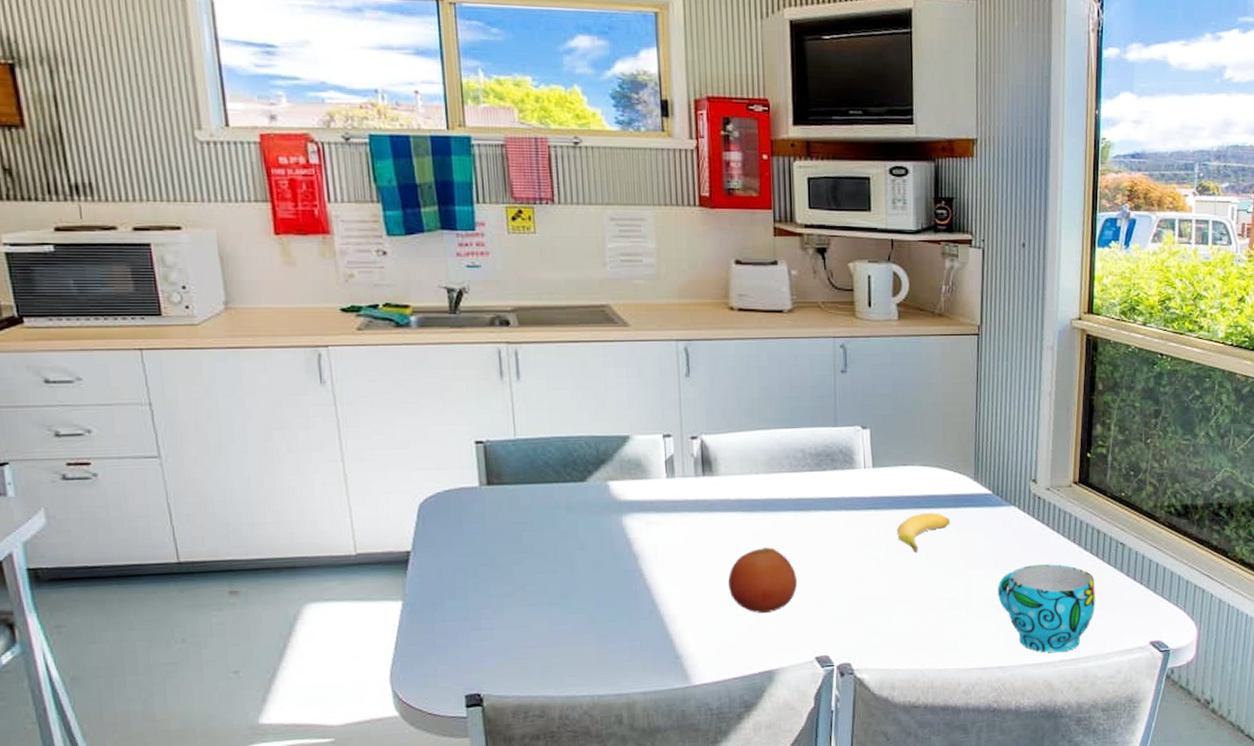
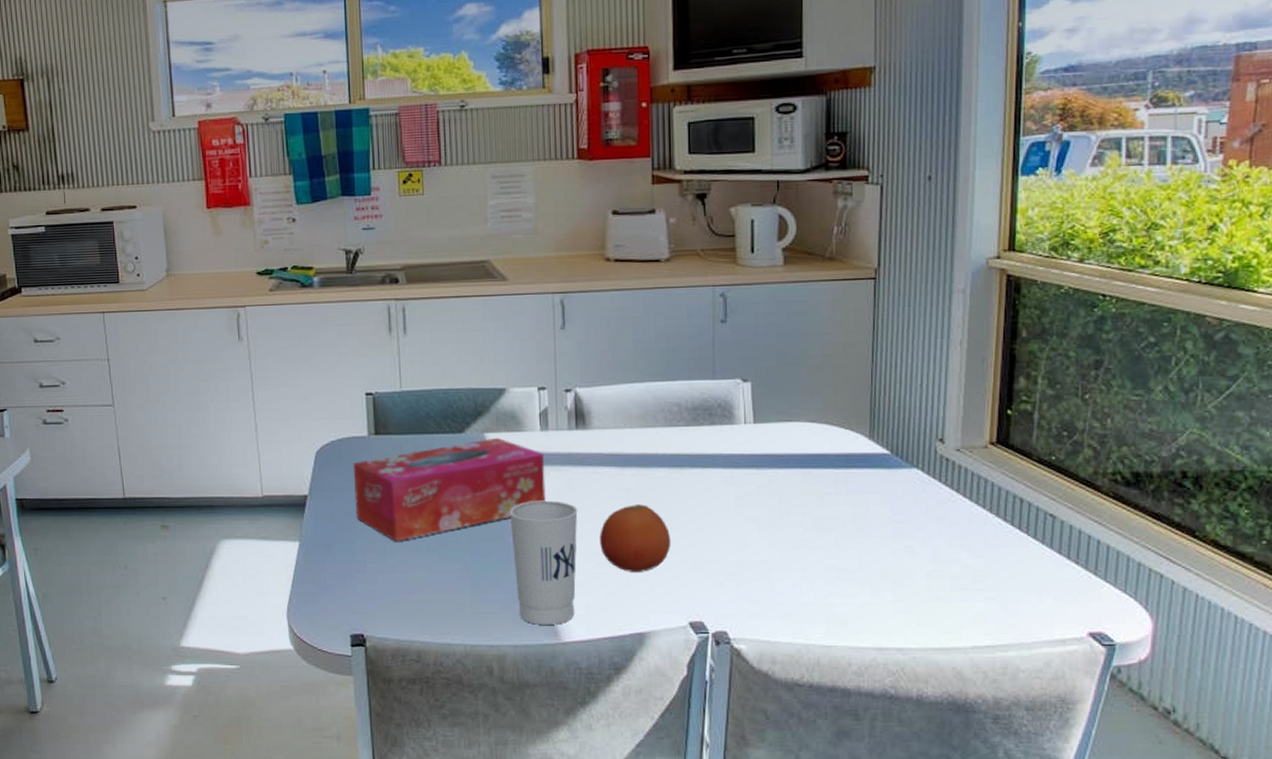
tissue box: none [462,485,673,596] -> present [353,437,546,542]
cup: none [636,547,706,670] -> present [509,500,578,625]
banana: present [896,512,951,552] -> none [779,472,842,516]
cup: present [998,564,1095,653] -> none [896,535,1018,638]

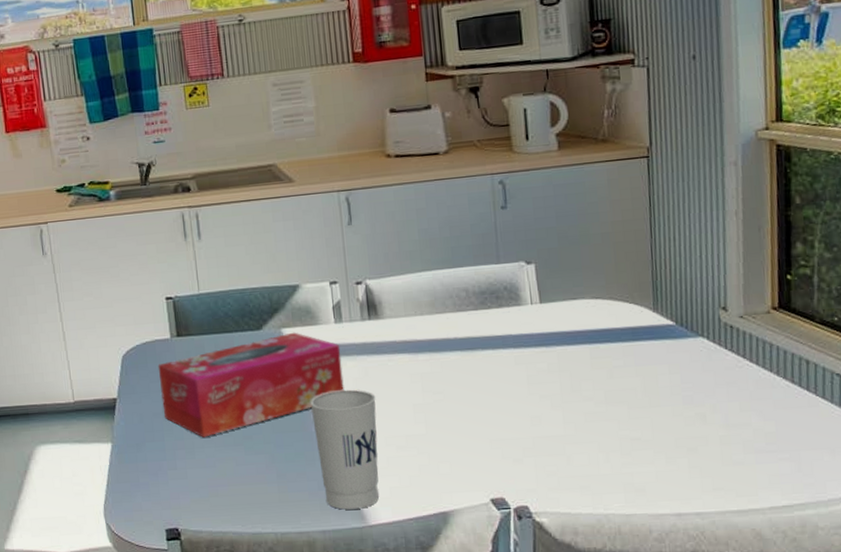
fruit: present [600,504,671,572] -> none [398,388,468,454]

